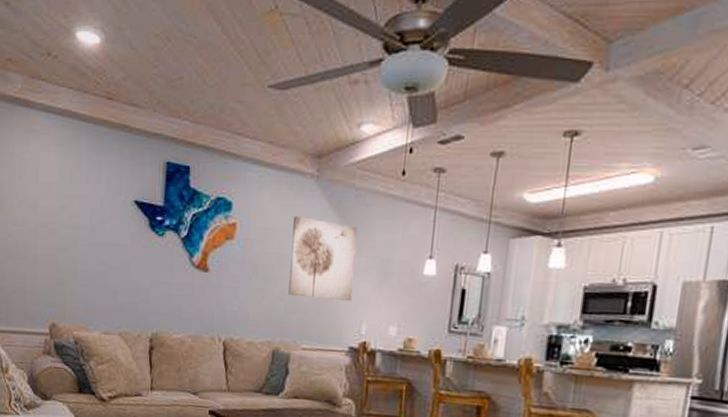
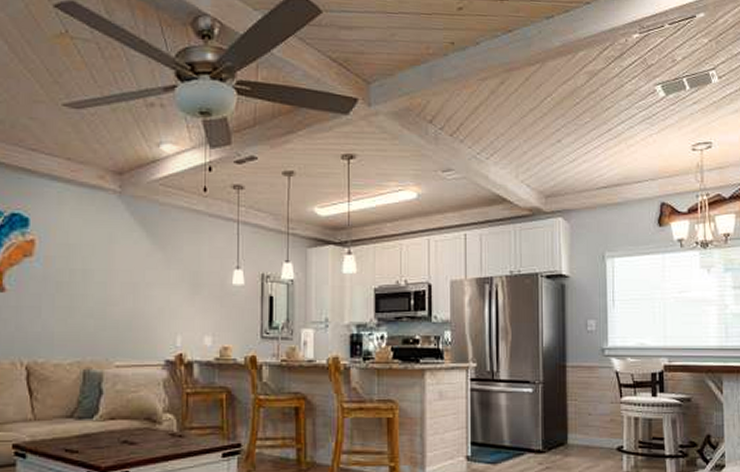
wall art: present [288,216,358,301] -> none [97,231,165,313]

